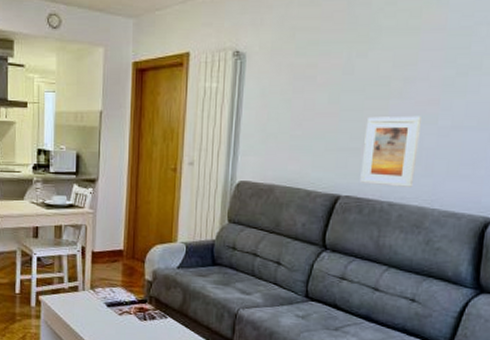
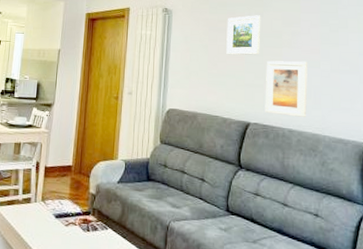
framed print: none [315,56,365,111] -> present [226,15,261,56]

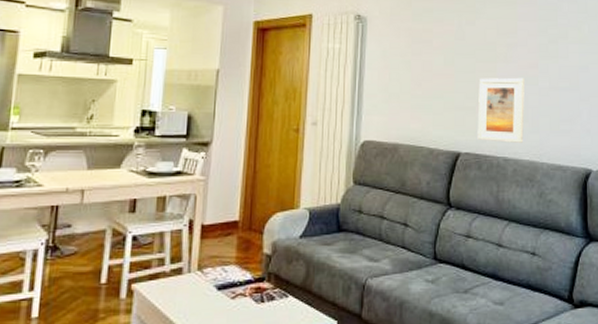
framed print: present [226,15,261,56] -> none [433,23,473,73]

